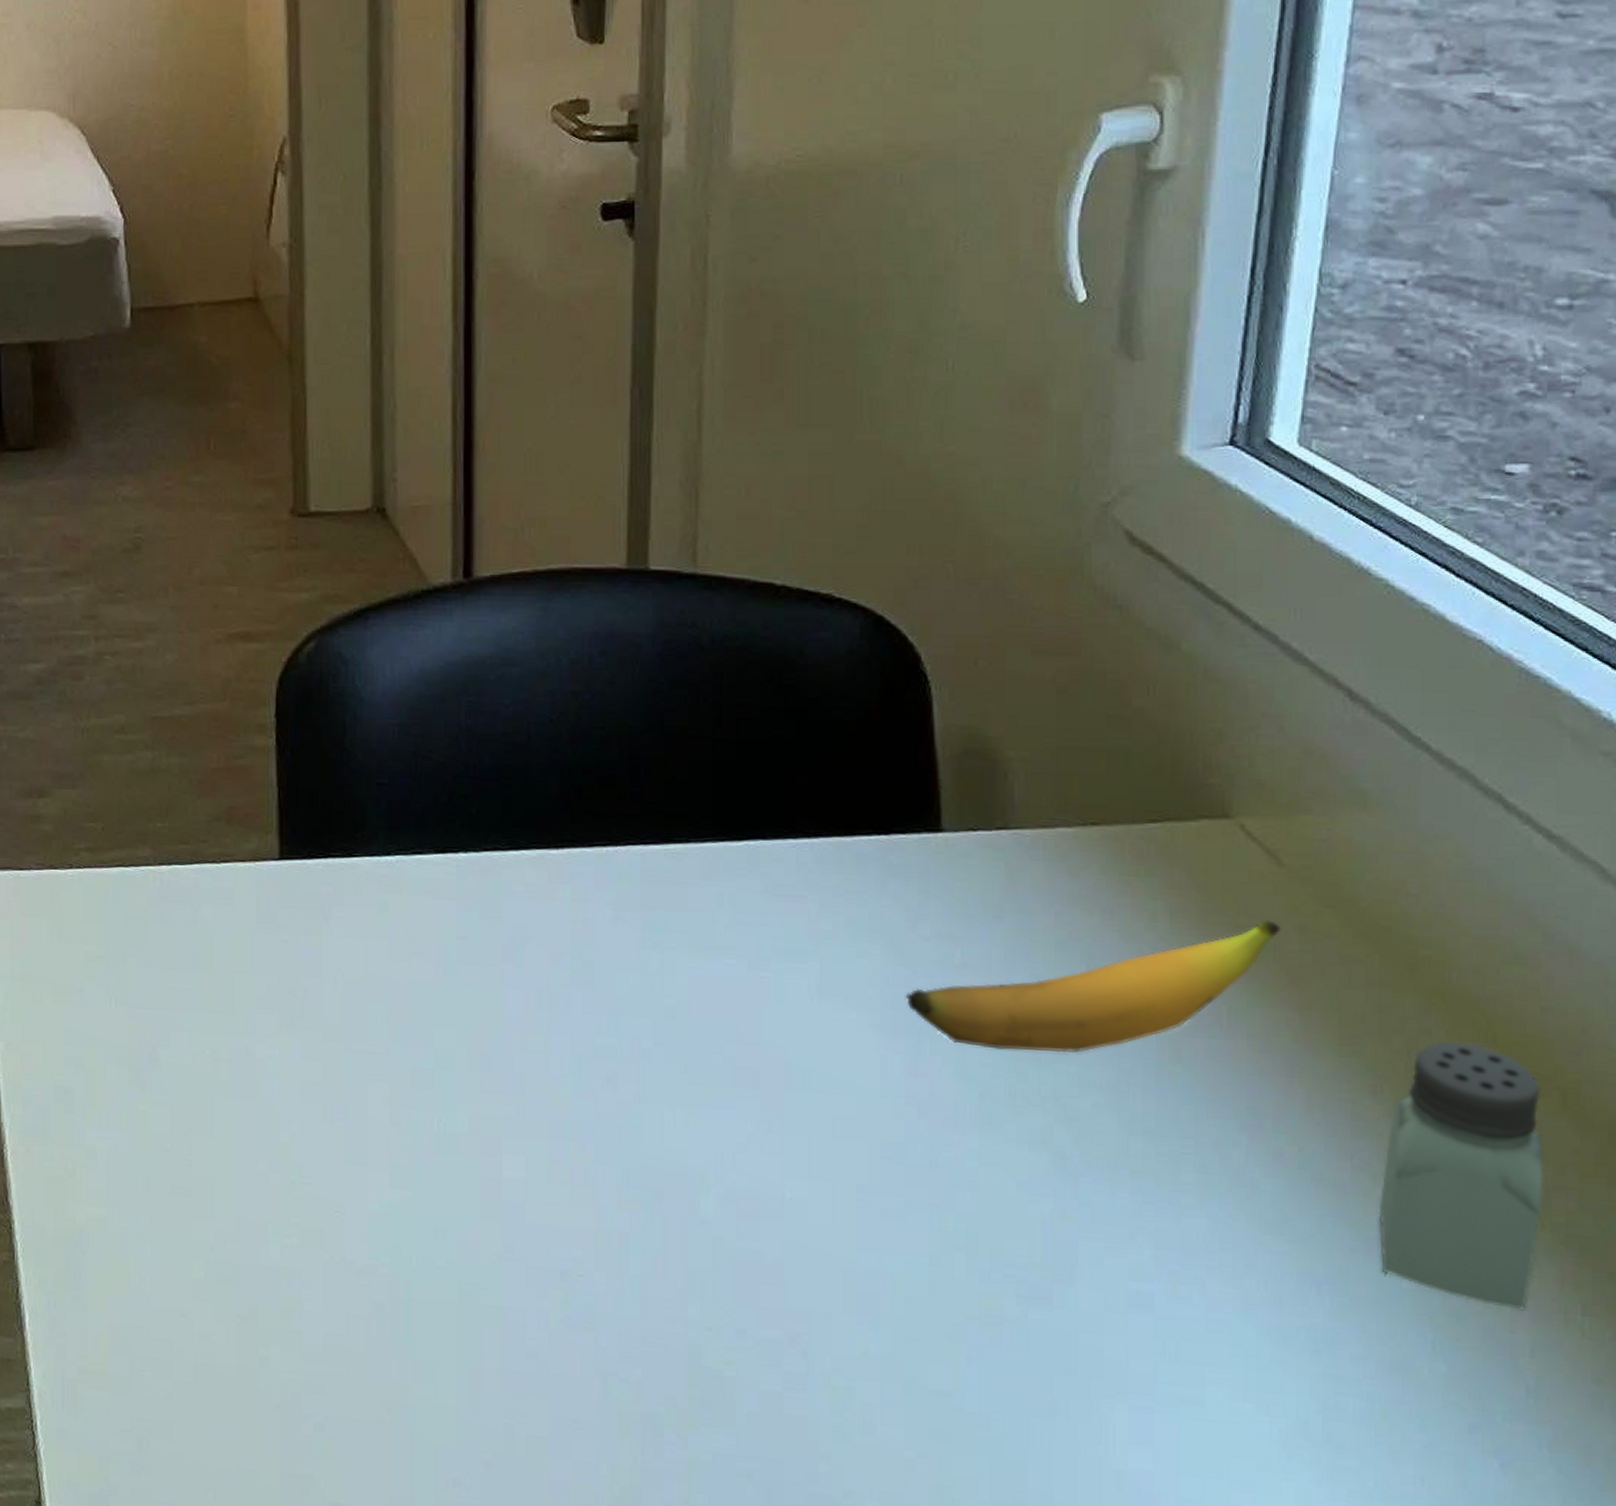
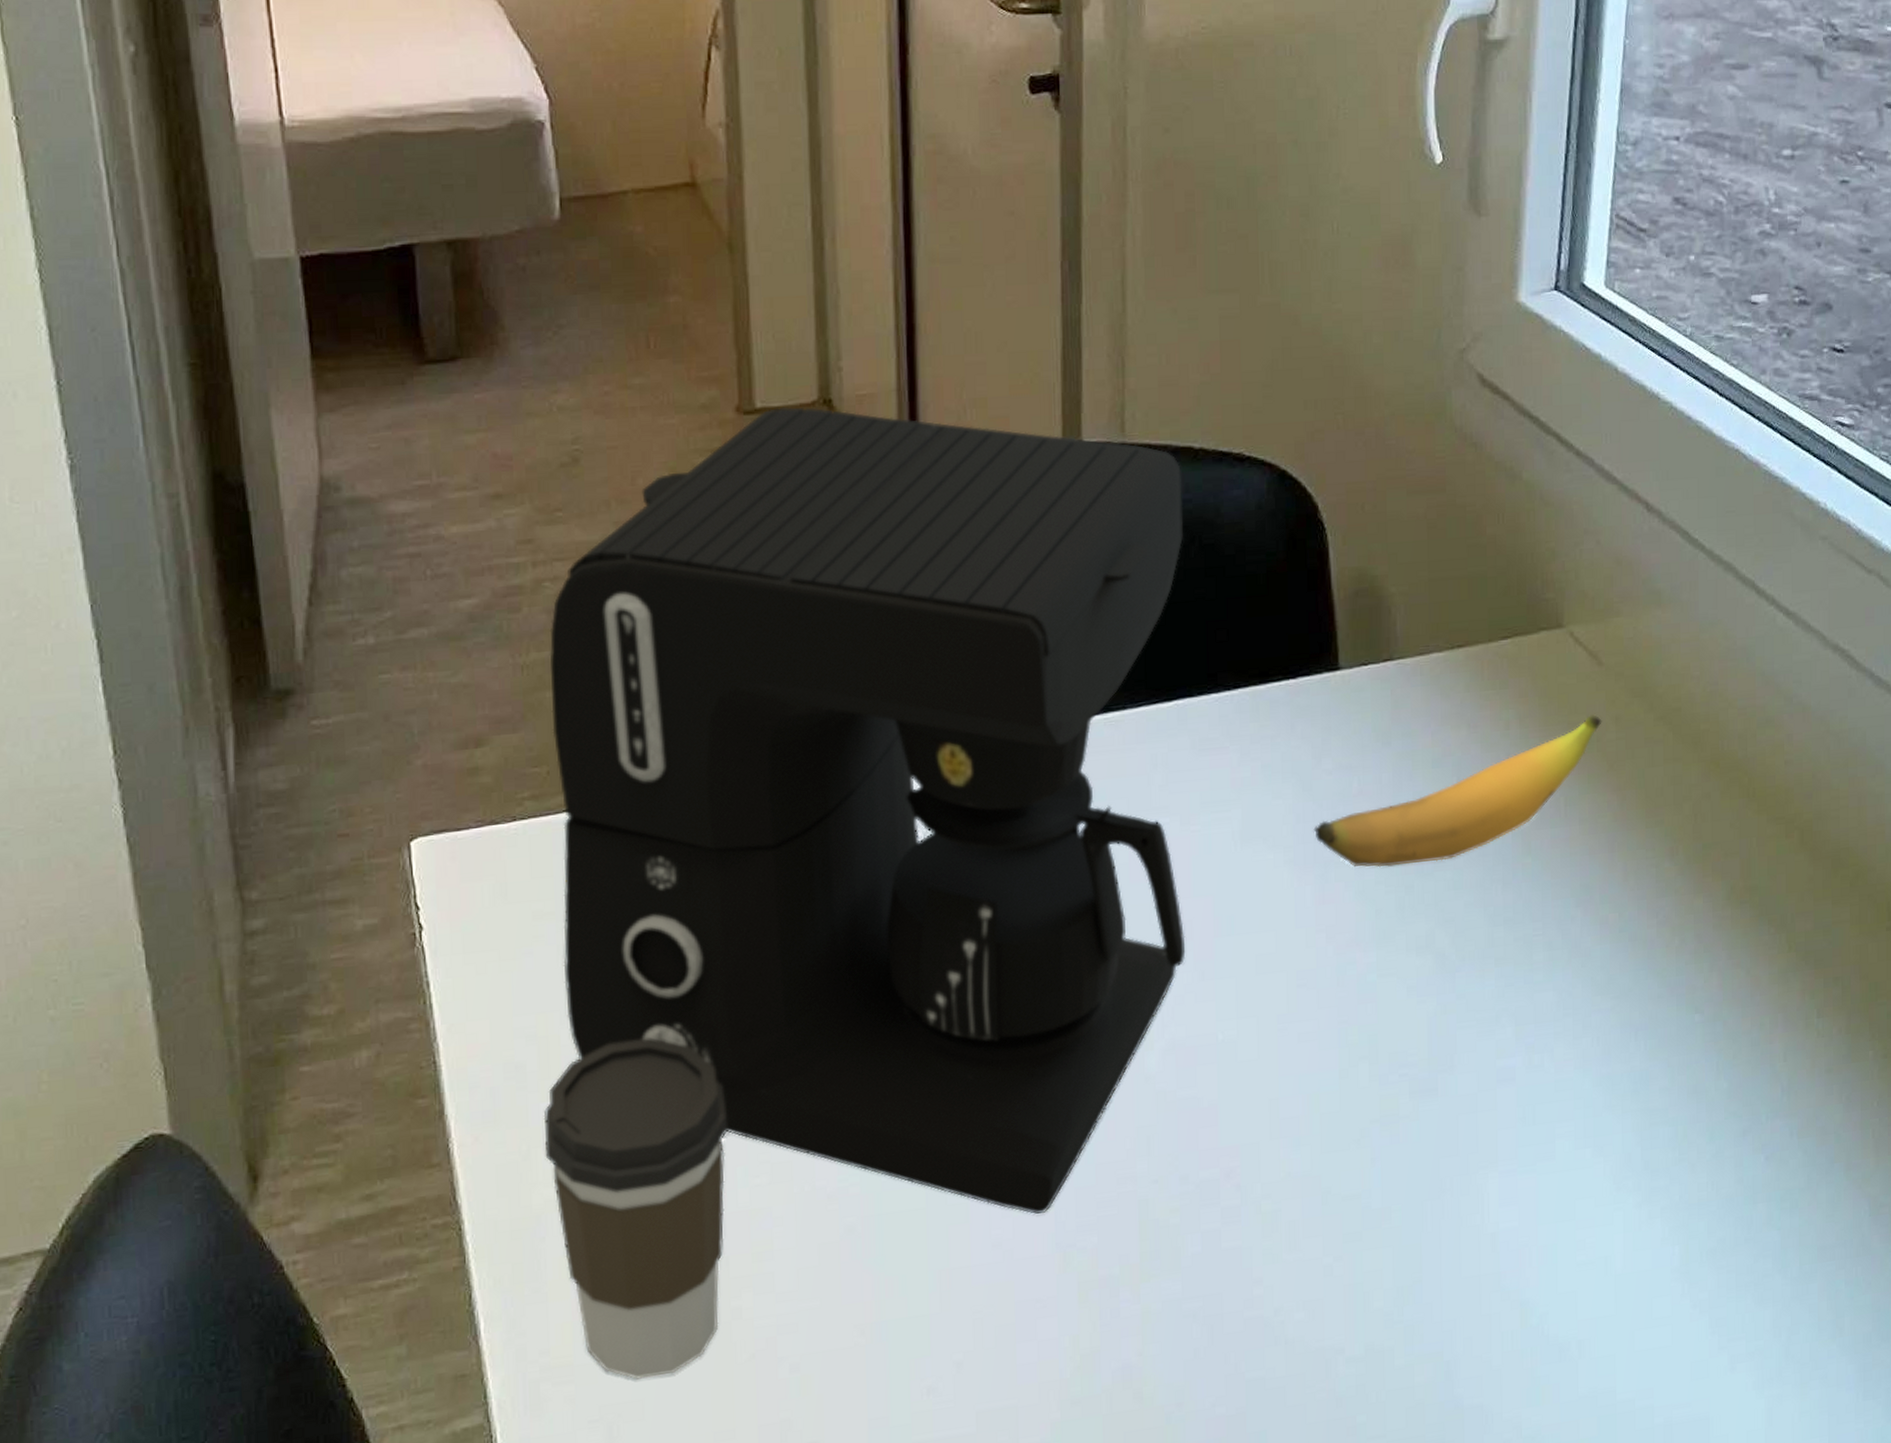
coffee cup: none [88,1085,262,1405] -> present [543,1037,729,1380]
coffee maker: none [107,512,760,1334] -> present [549,406,1186,1214]
saltshaker: present [1378,1041,1544,1311] -> none [1677,799,1790,1024]

